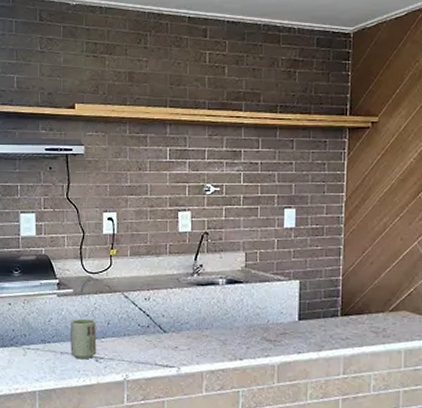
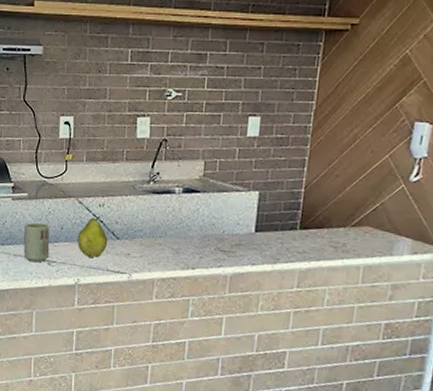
fruit: none [124,310,155,353] -> present [77,216,108,258]

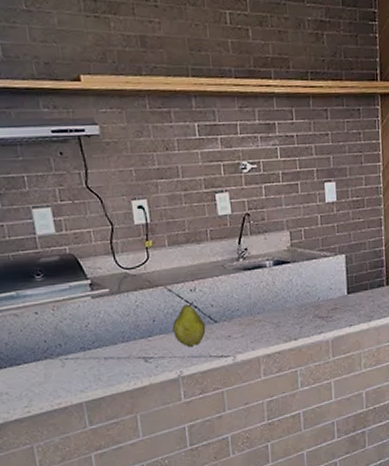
cup: present [23,222,50,263] -> none [111,318,145,363]

